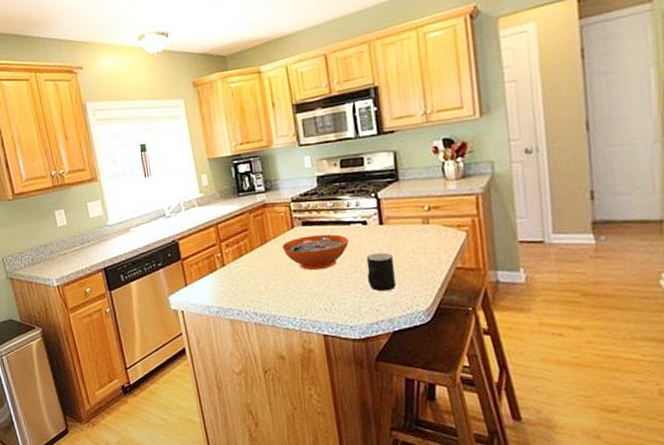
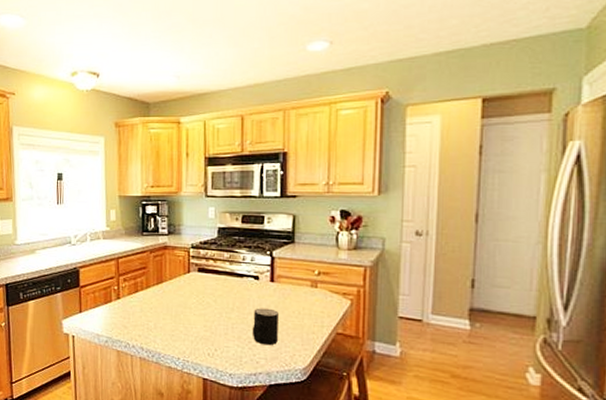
decorative bowl: present [282,234,349,271] -> none [176,282,239,316]

